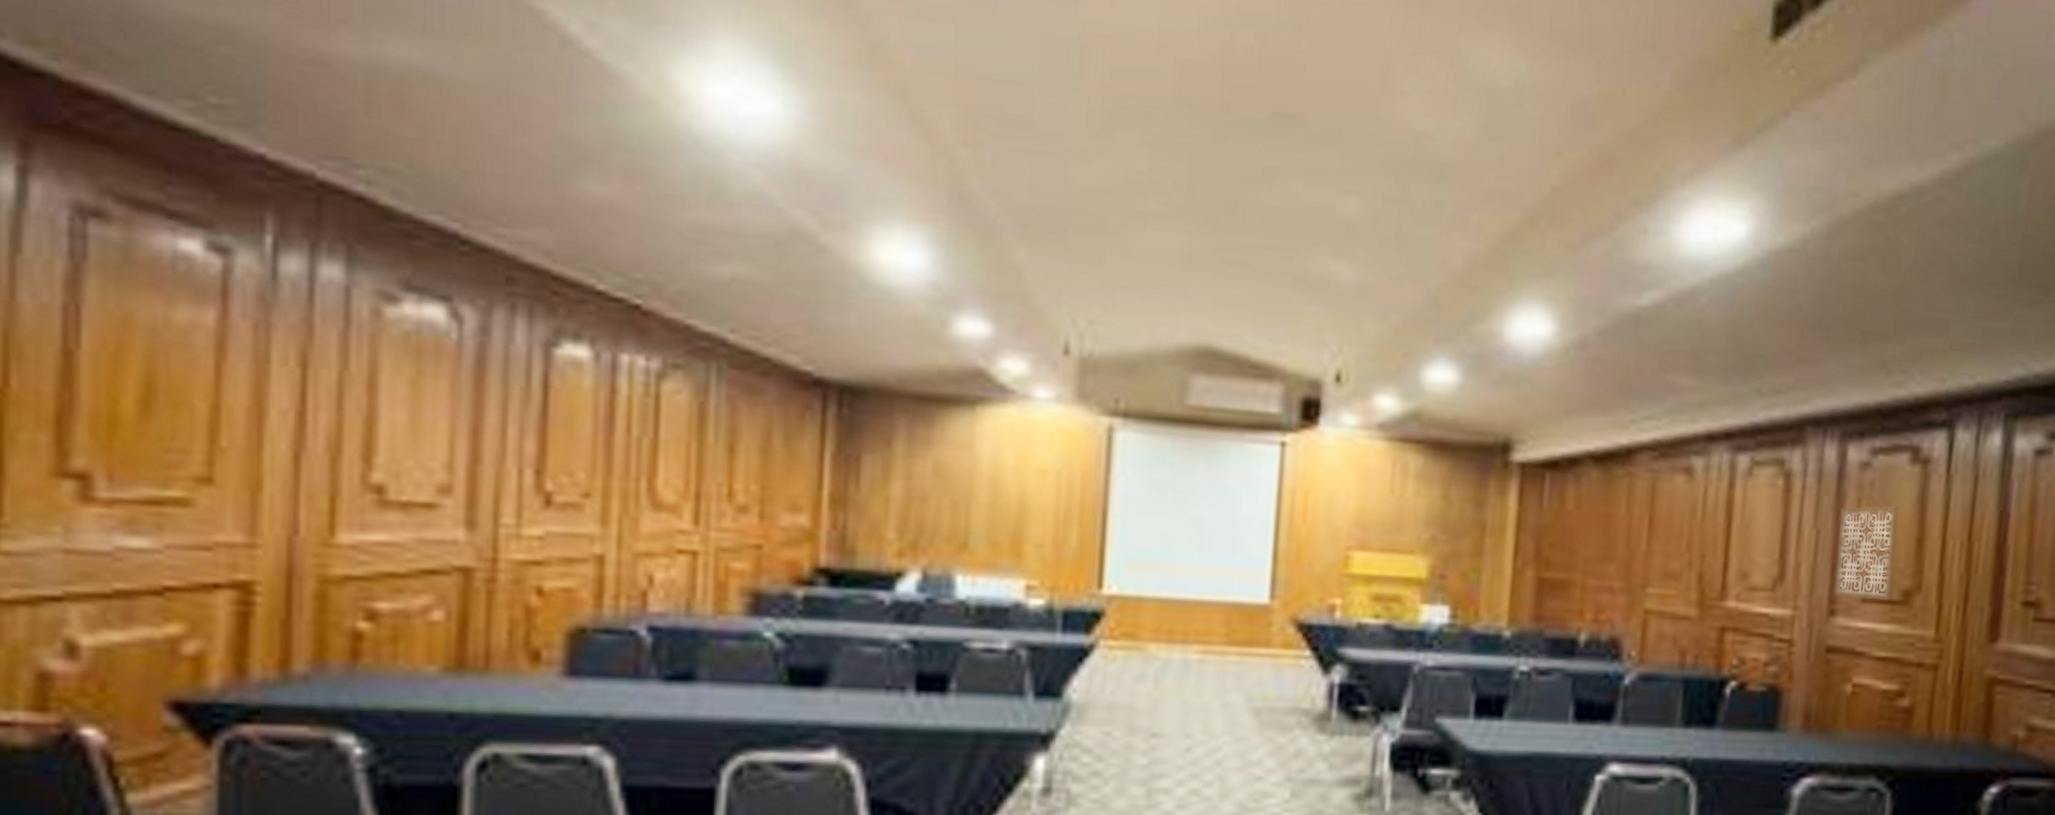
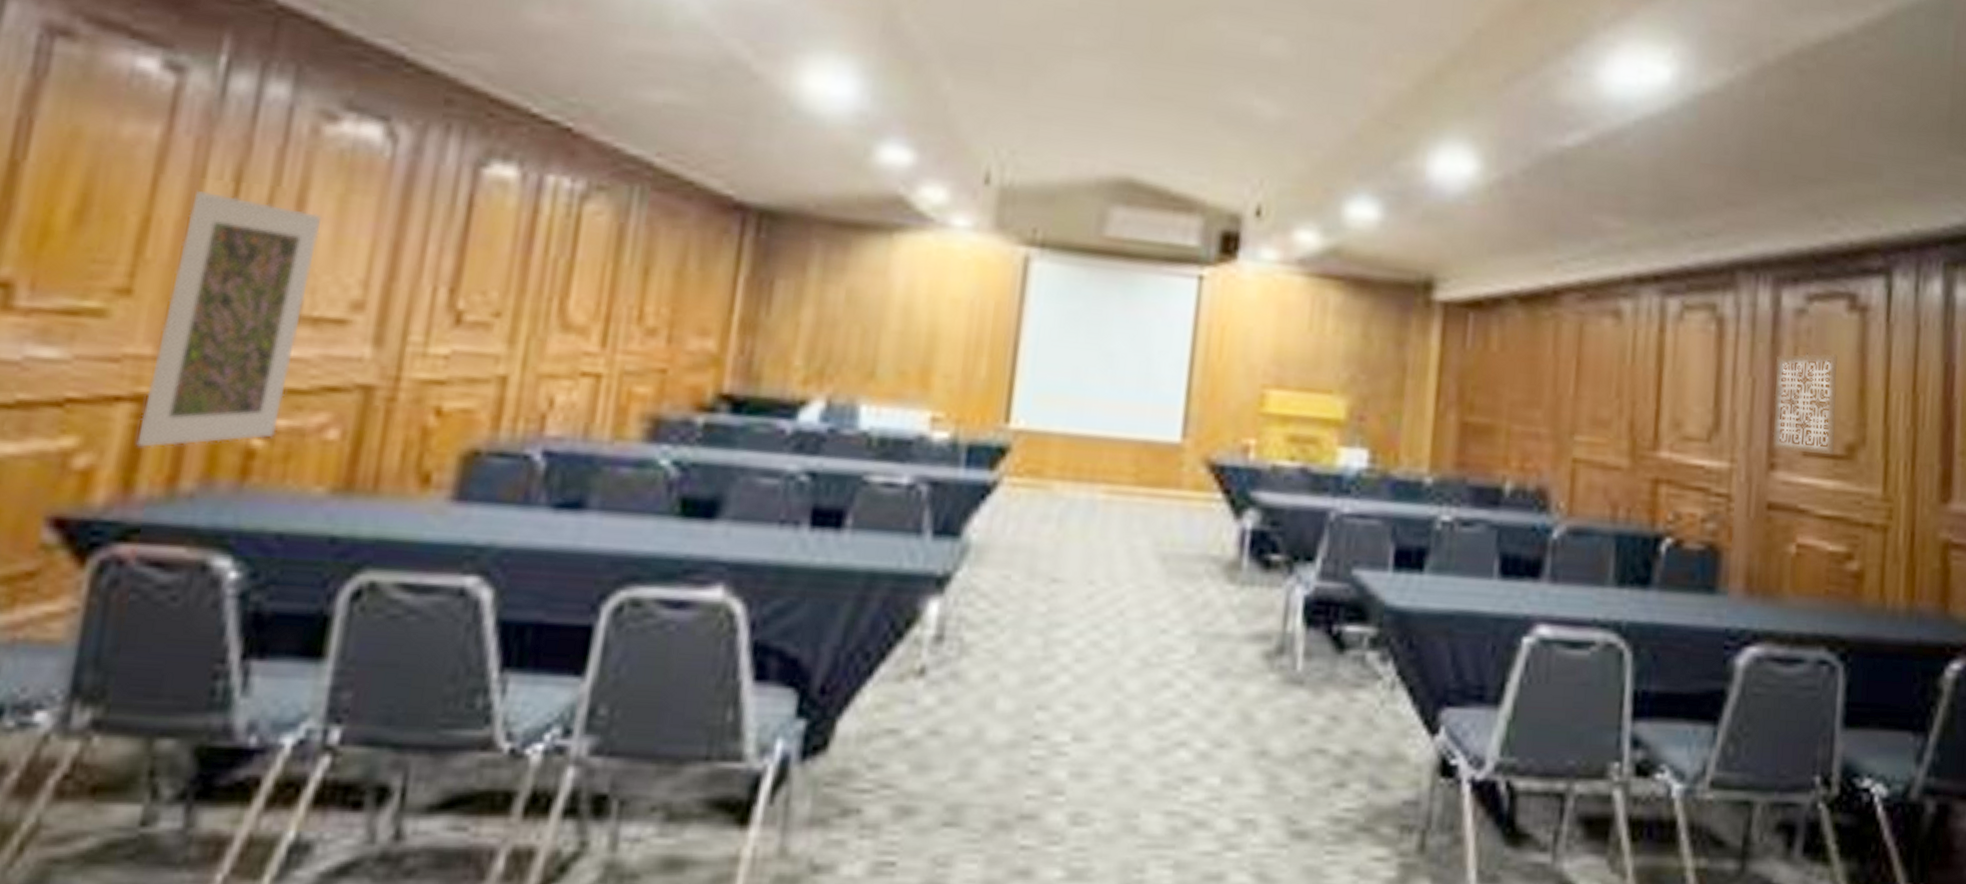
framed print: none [243,377,396,633] -> present [136,191,322,448]

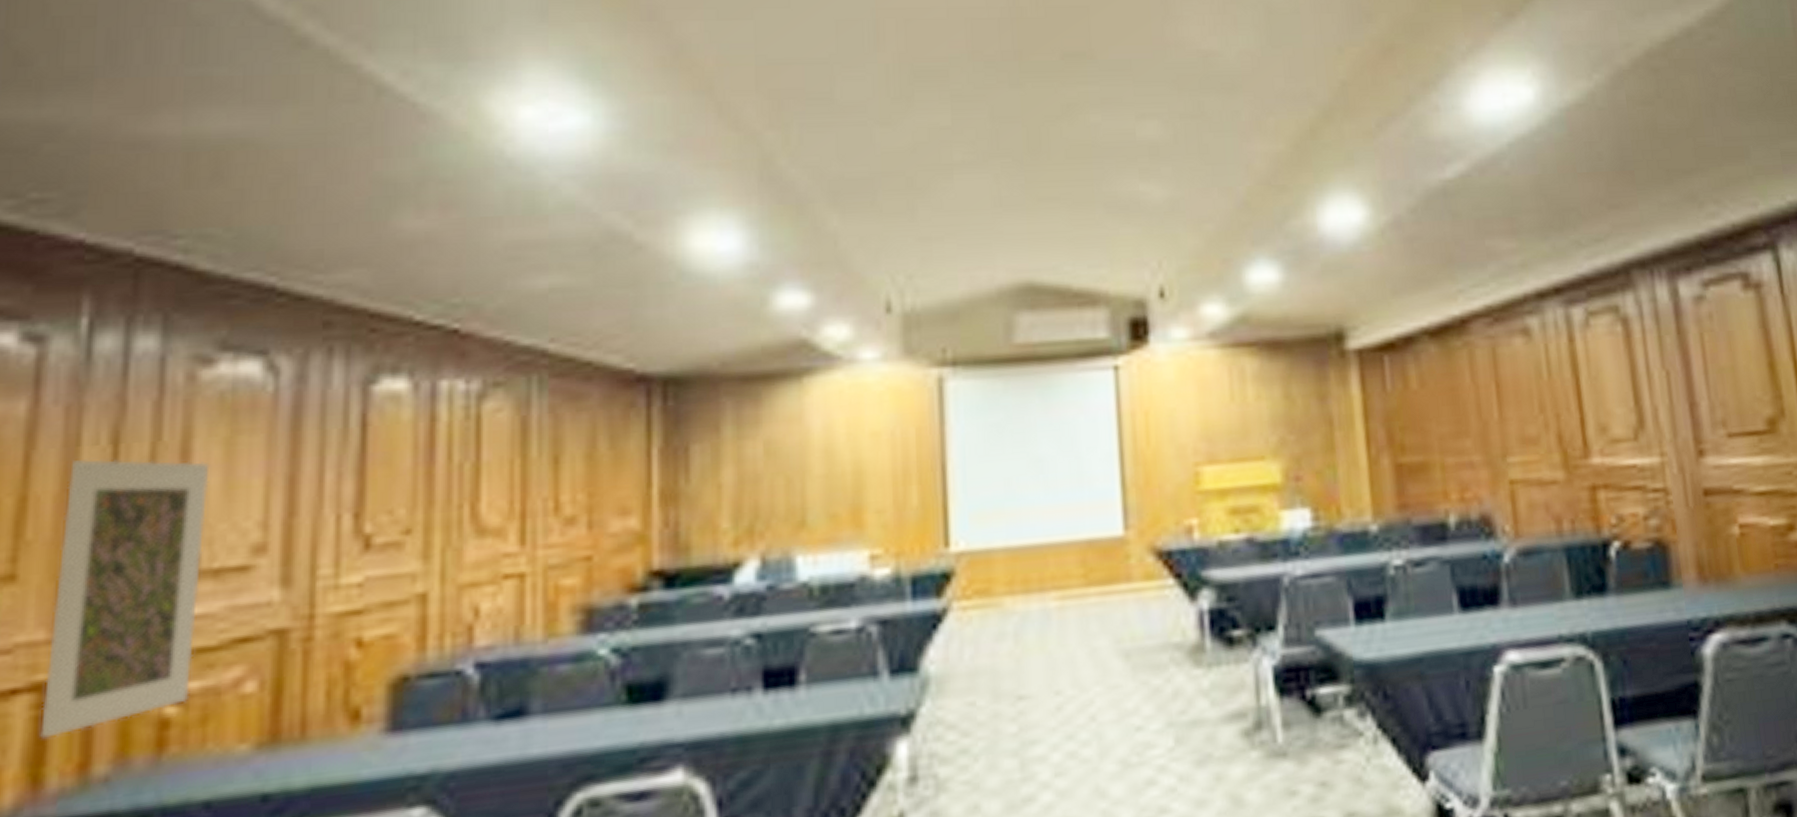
wall art: present [1772,353,1838,456] -> none [1684,334,1757,436]

